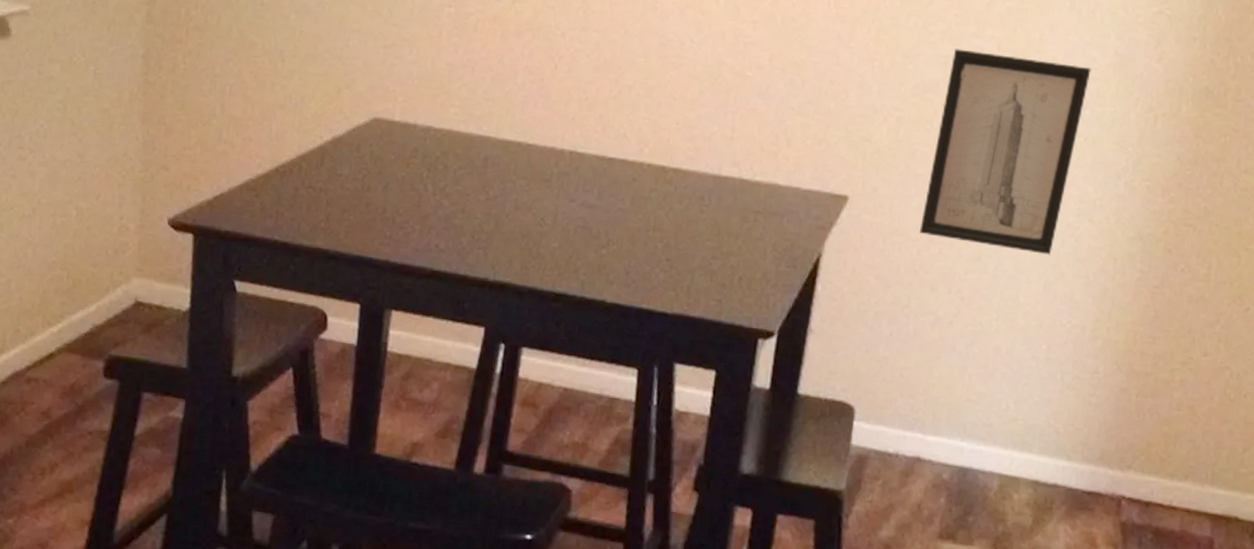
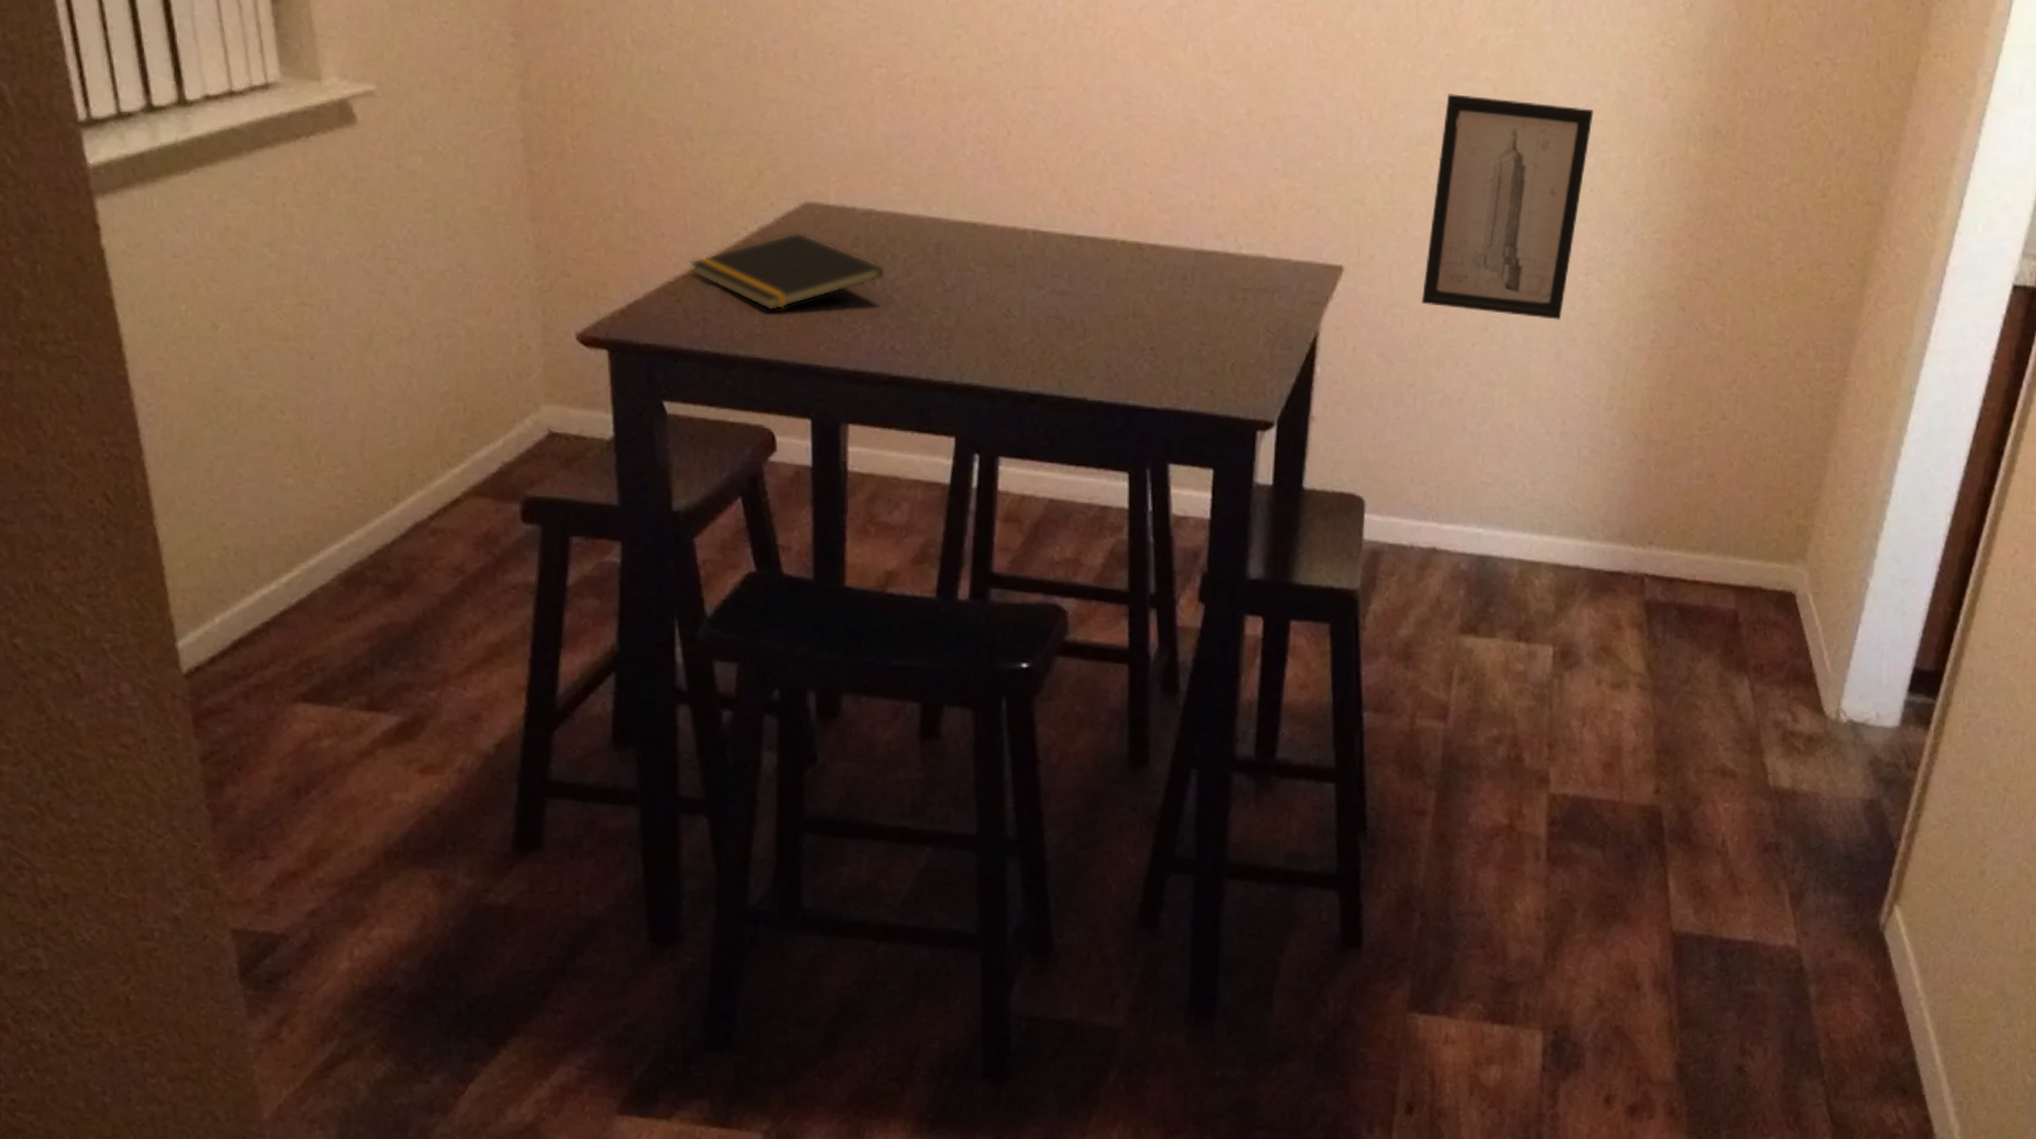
notepad: none [270,142,437,209] -> present [690,231,886,311]

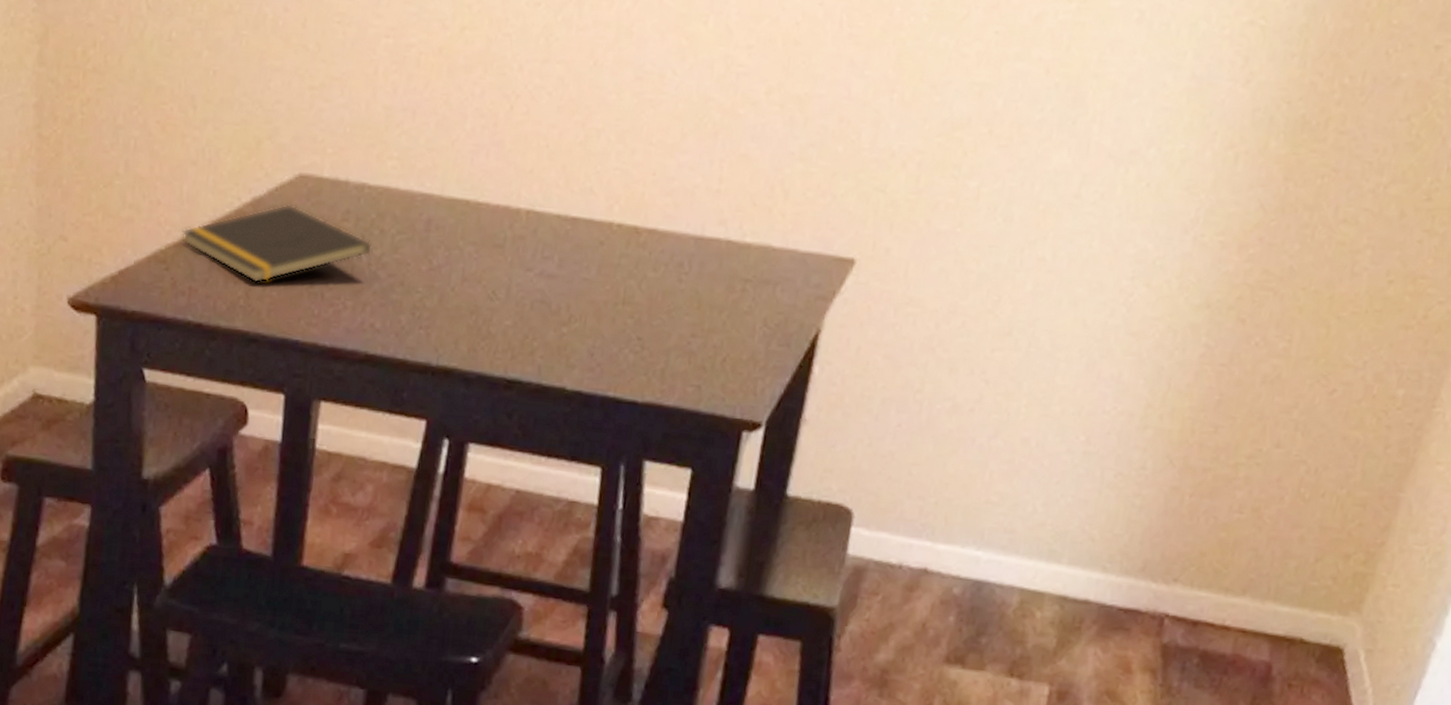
wall art: present [1422,93,1594,320] -> none [939,74,1160,328]

